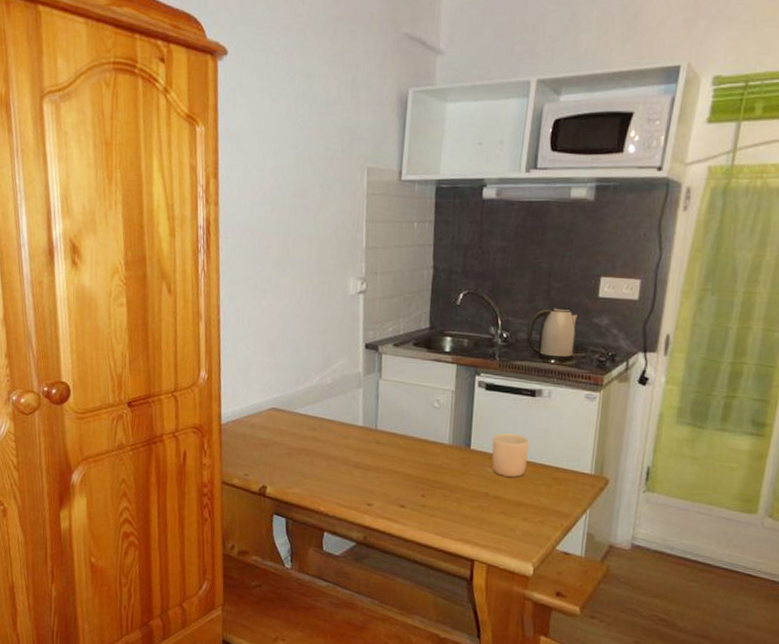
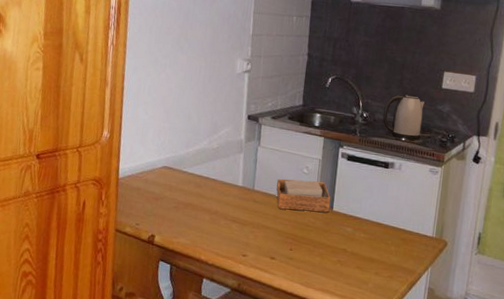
napkin holder: none [402,415,468,452] -> present [276,178,331,213]
mug: present [491,433,530,477] -> none [350,198,383,237]

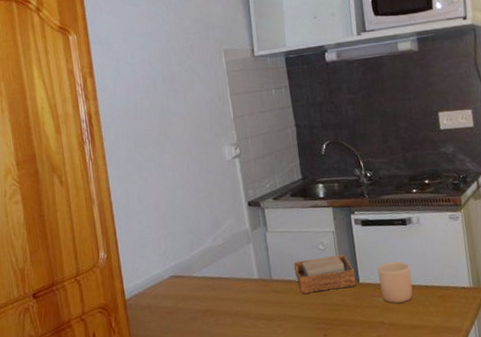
mug: none [350,198,383,237] -> present [377,261,413,303]
kettle: present [383,94,425,140] -> none [386,142,431,191]

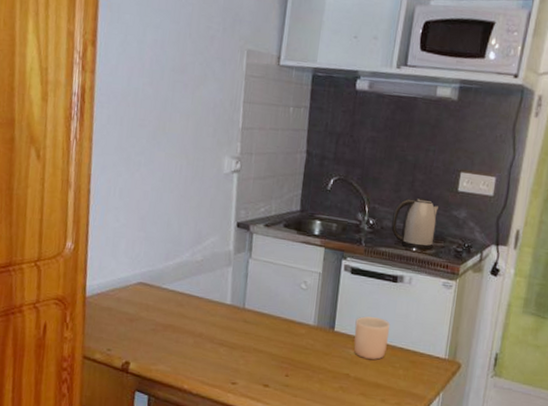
napkin holder: present [293,255,356,294] -> none [270,295,333,333]
kettle: none [386,142,431,191] -> present [391,197,438,250]

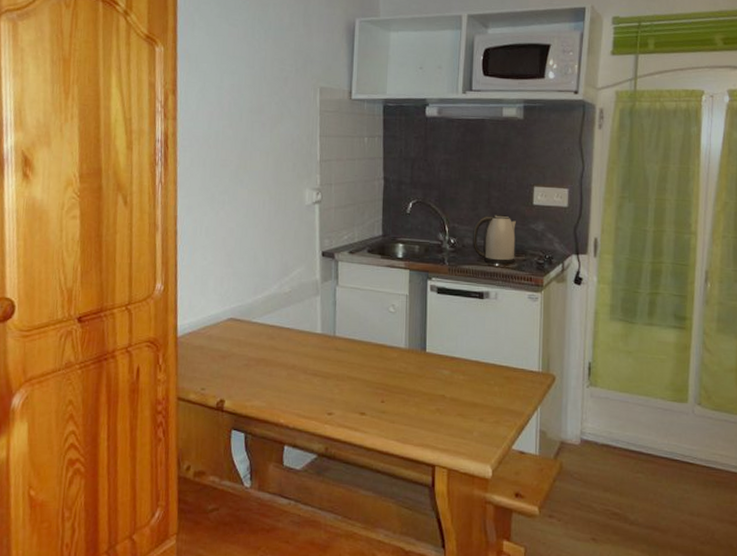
mug: present [353,316,391,360] -> none [446,335,481,378]

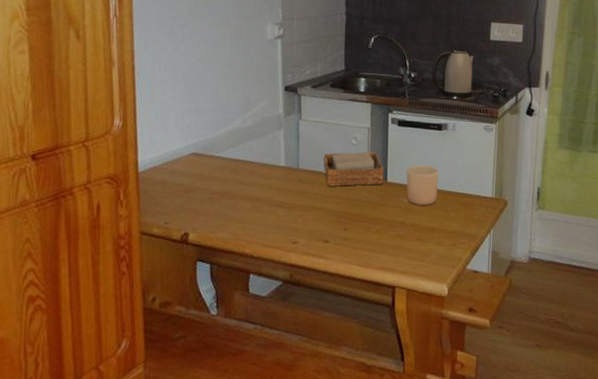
napkin holder: none [360,320,423,356] -> present [323,152,384,187]
mug: none [446,335,481,378] -> present [406,165,439,205]

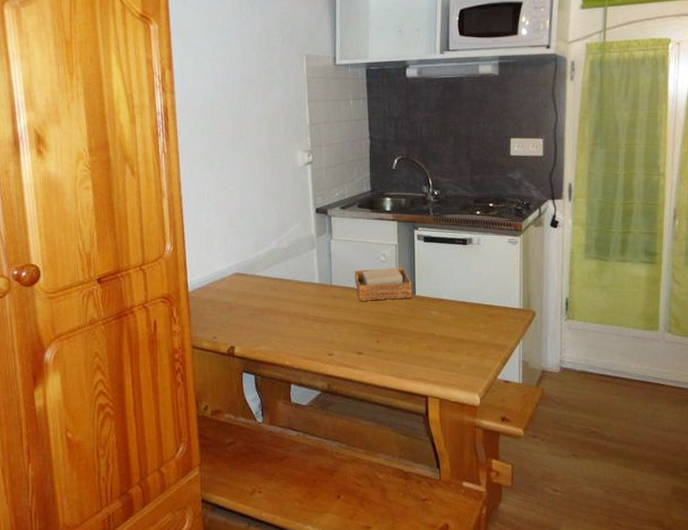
mug: present [406,165,439,205] -> none [434,279,466,317]
kettle: present [432,49,474,98] -> none [455,165,495,212]

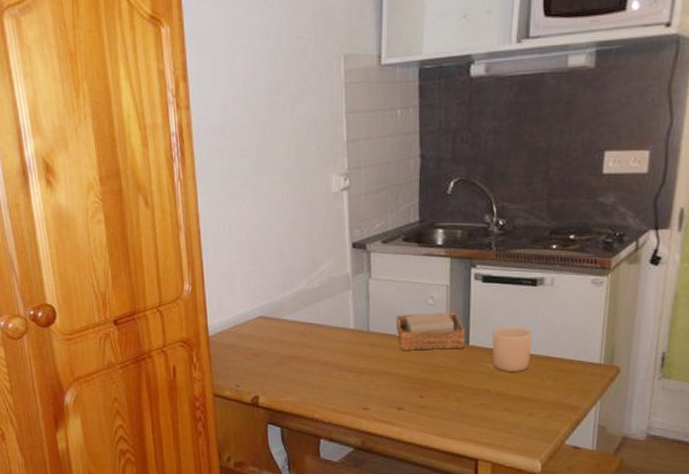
mug: none [434,279,466,317] -> present [492,326,533,372]

